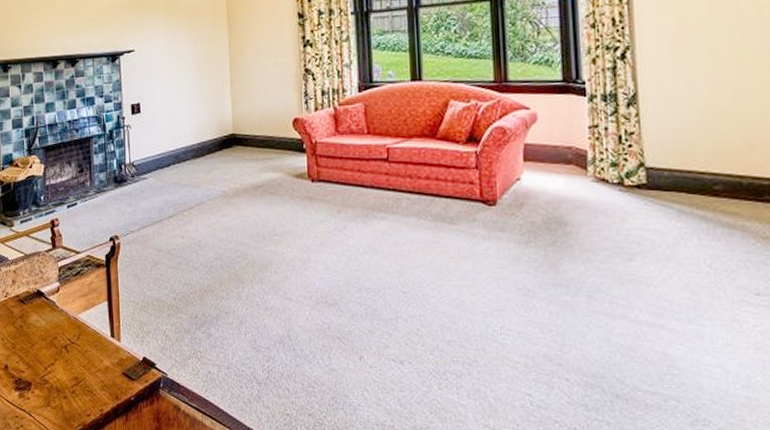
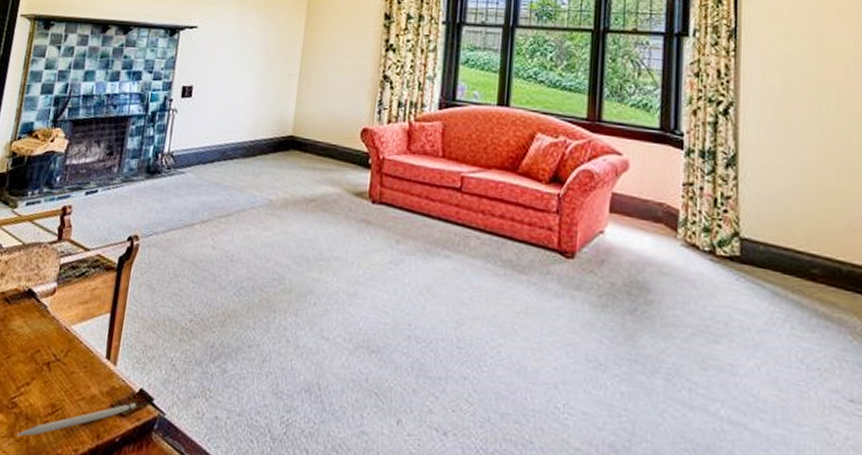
pen: none [52,368,145,405] -> present [17,402,139,437]

